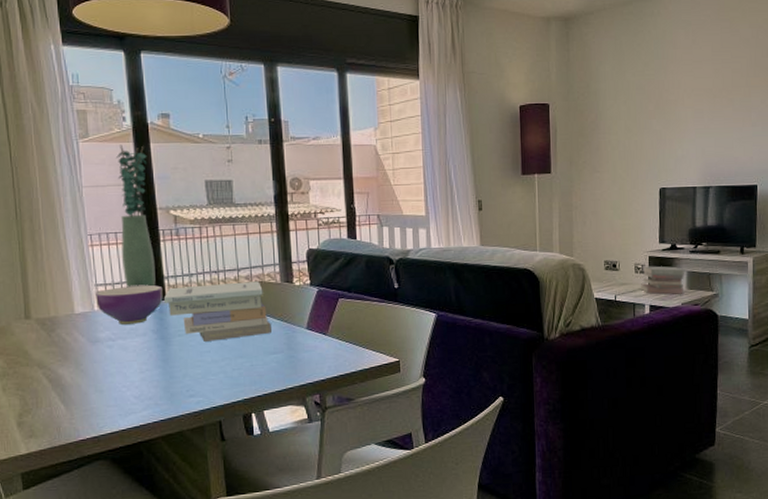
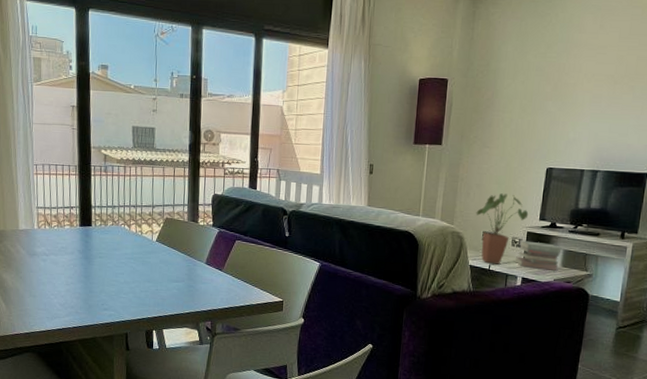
bowl: present [96,285,163,325] -> none [36,211,90,244]
vase: present [116,144,156,288] -> none [59,89,87,214]
books: present [163,281,271,342] -> none [89,216,176,265]
house plant: none [595,218,648,295] -> present [476,193,529,265]

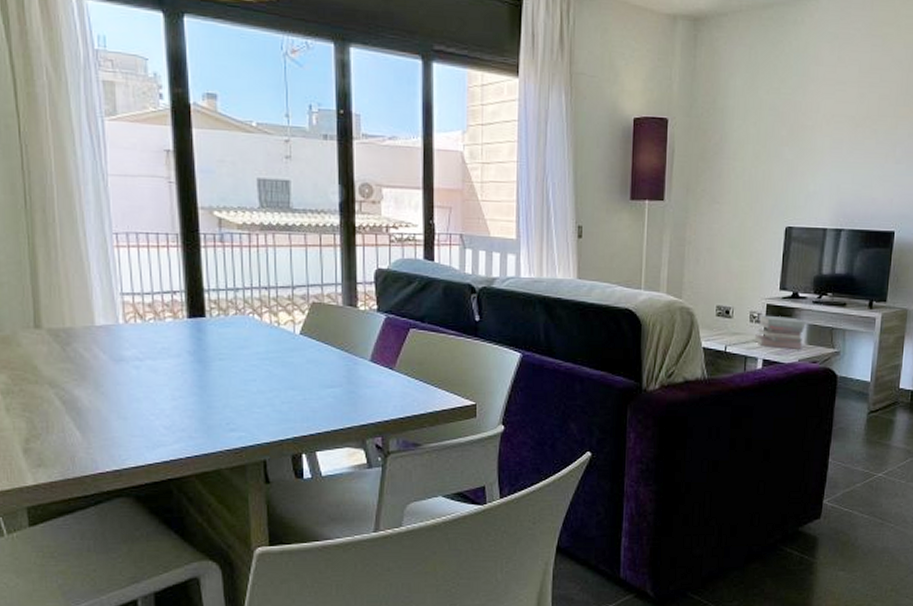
house plant: present [476,193,529,265] -> none [707,259,768,345]

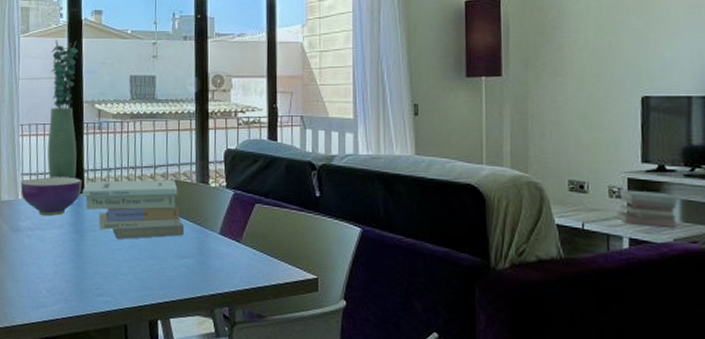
bowl: none [121,298,202,343] -> present [21,177,82,215]
vase: none [150,127,194,300] -> present [47,39,79,179]
books: none [202,301,329,369] -> present [81,179,184,239]

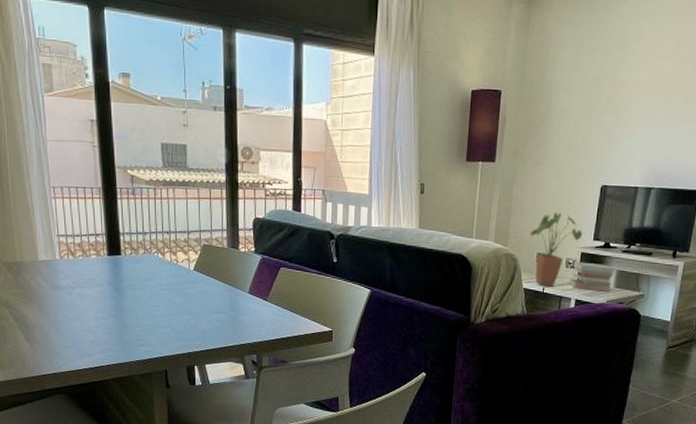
bowl: present [21,177,82,215] -> none [58,239,119,275]
vase: present [47,39,79,179] -> none [79,101,112,242]
books: present [81,179,184,239] -> none [119,243,216,297]
house plant: none [556,131,626,222] -> present [530,213,583,287]

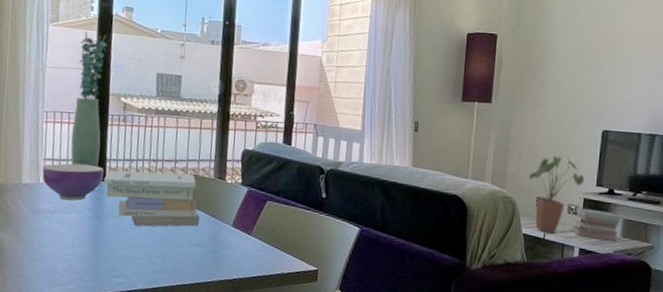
bowl: none [58,239,119,275] -> present [42,163,104,201]
vase: none [79,101,112,242] -> present [70,31,108,167]
books: none [119,243,216,297] -> present [103,170,199,227]

